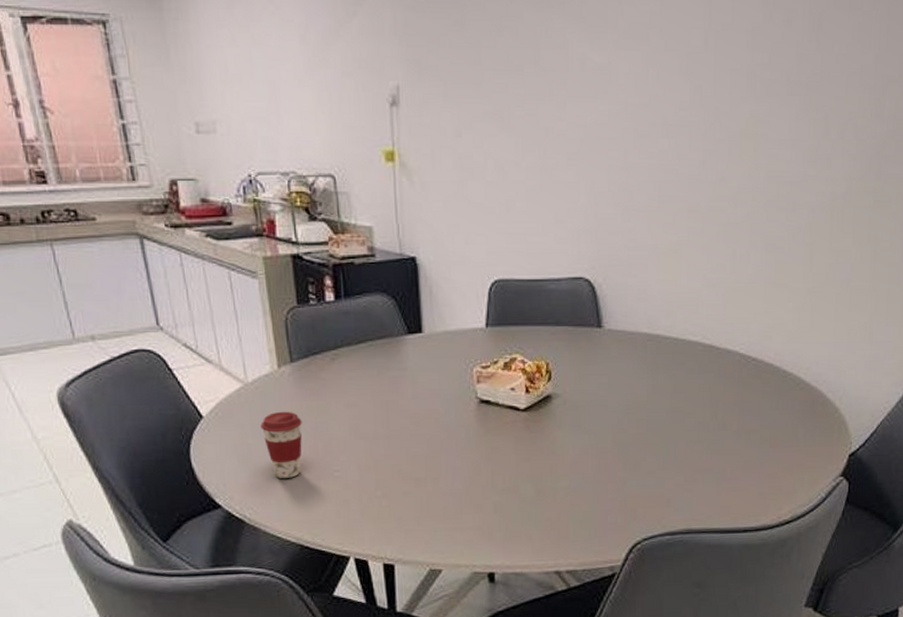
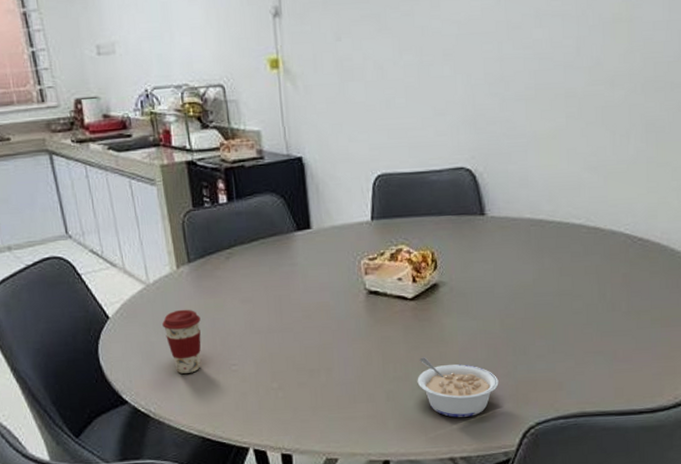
legume: none [526,469,608,531] -> present [417,357,499,418]

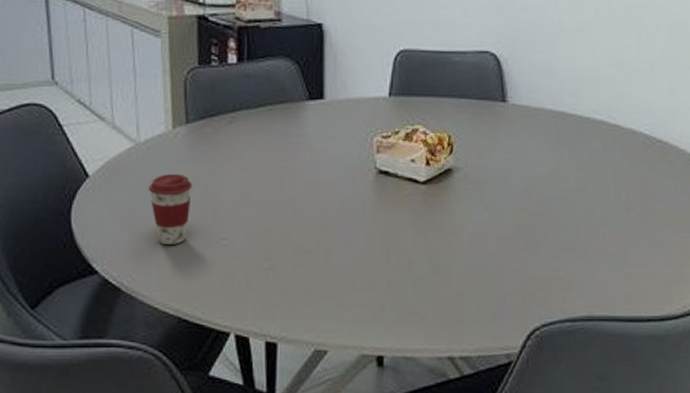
legume: present [417,357,499,418] -> none [421,246,507,313]

